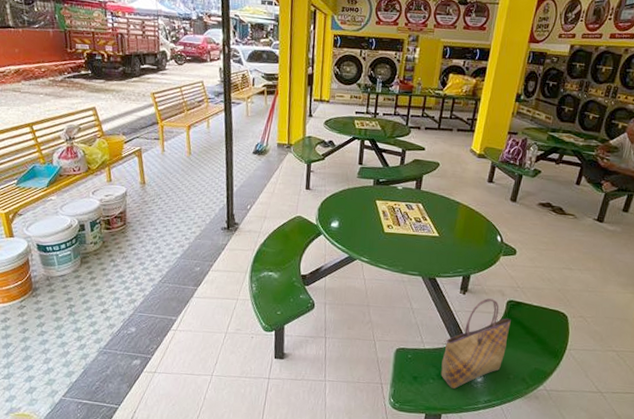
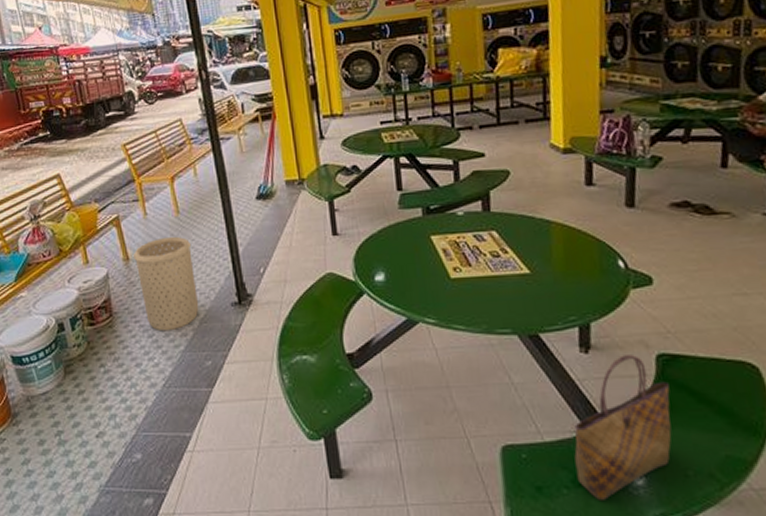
laundry basket: none [149,171,197,242] -> present [134,236,199,332]

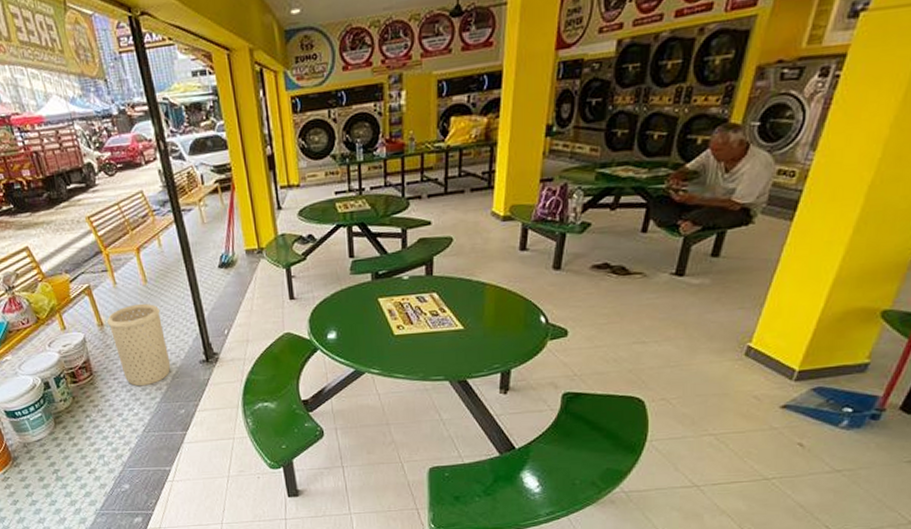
tote bag: present [574,353,672,502] -> none [487,393,570,505]

